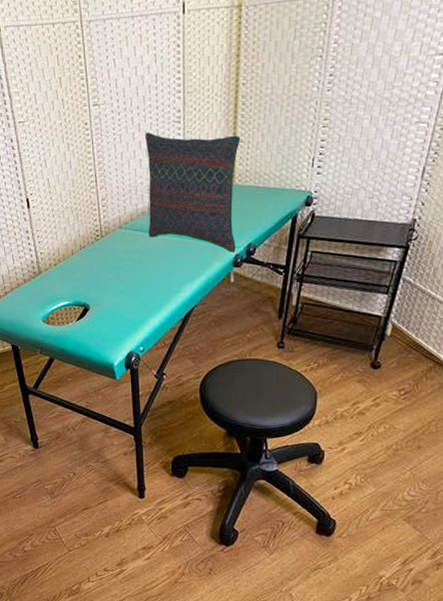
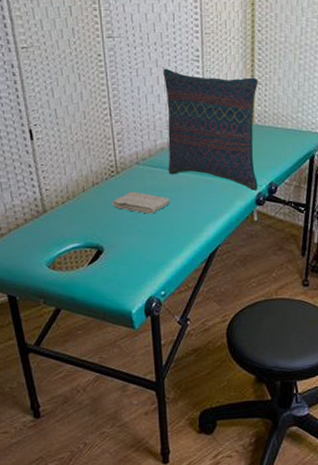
washcloth: none [97,254,150,275] -> present [112,192,170,214]

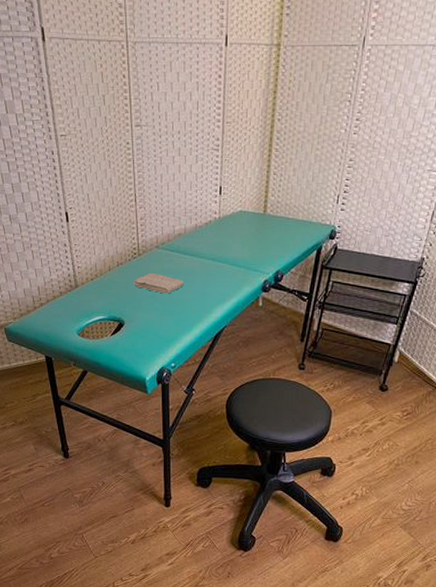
pillow: present [163,68,259,191] -> none [184,157,274,278]

